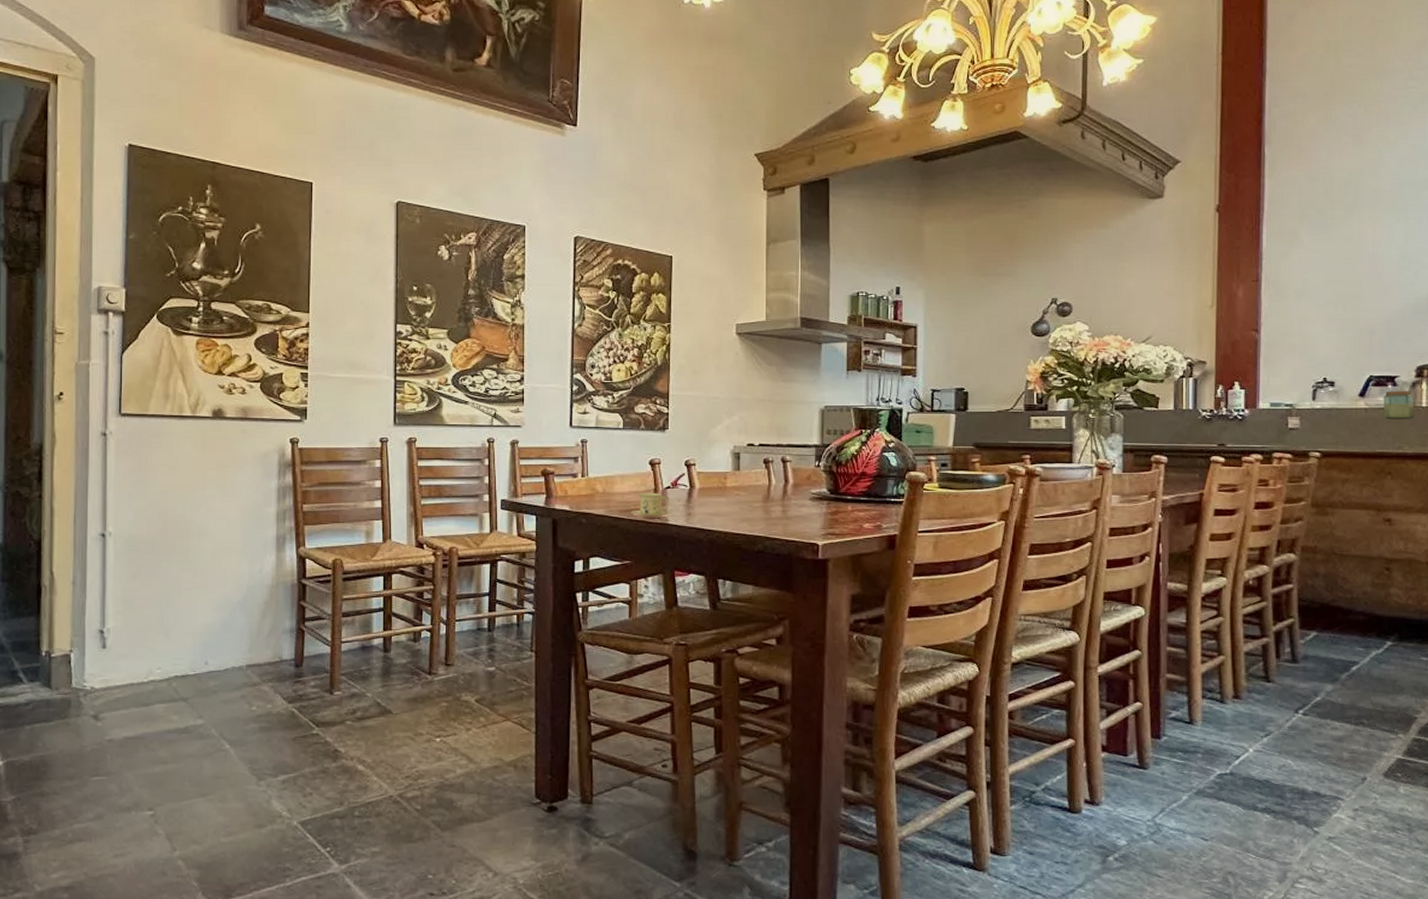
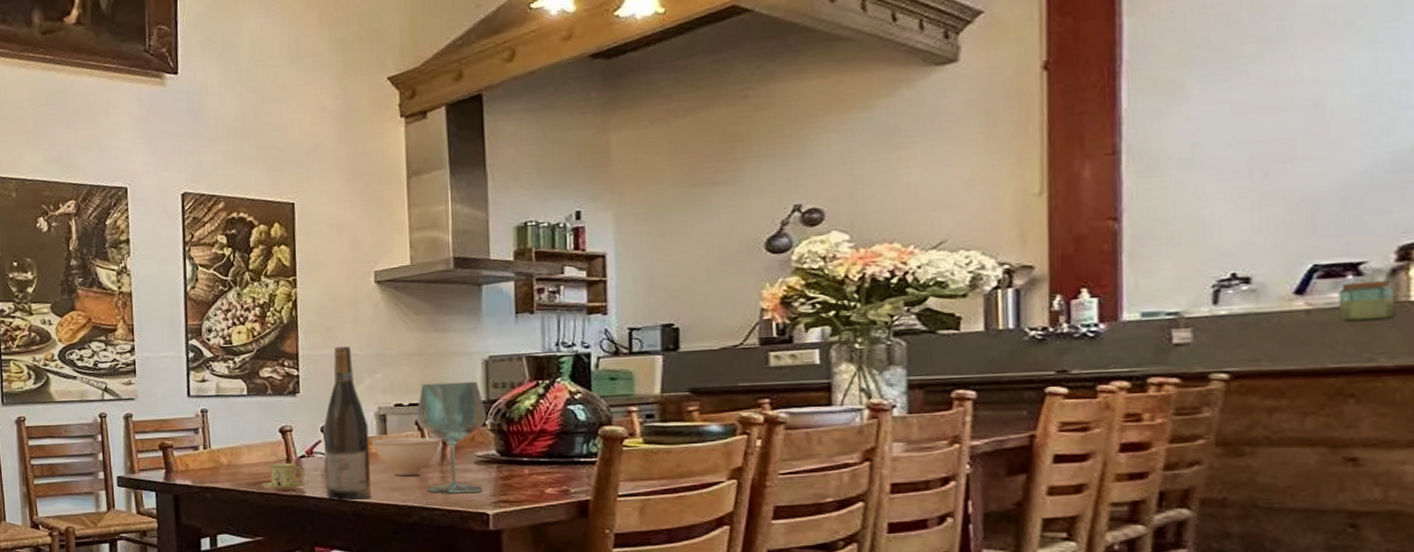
wine bottle: none [687,390,725,528] -> present [323,346,372,500]
bowl: none [726,474,783,509] -> present [371,437,440,476]
wine glass: none [765,427,821,526] -> present [416,381,487,494]

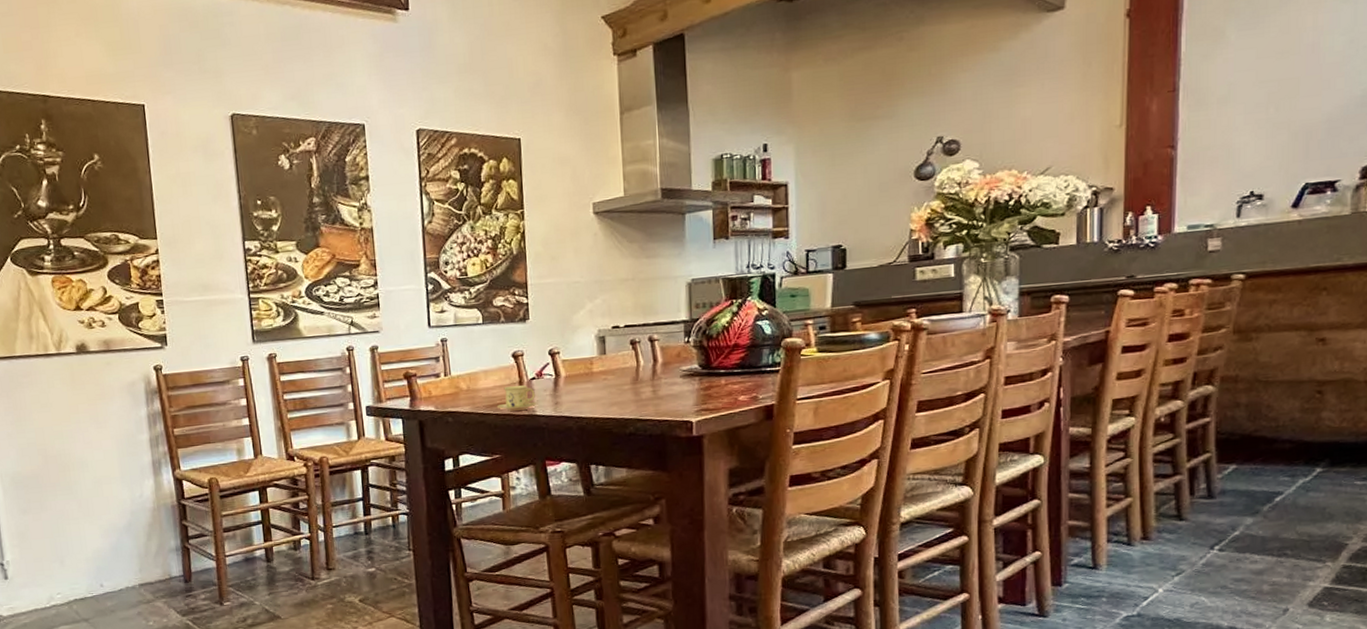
wine bottle: present [323,346,372,500] -> none [550,274,594,416]
bowl: present [371,437,440,476] -> none [592,355,651,392]
wine glass: present [416,381,487,494] -> none [631,302,690,406]
peanut butter: present [1338,281,1396,323] -> none [1320,195,1357,230]

